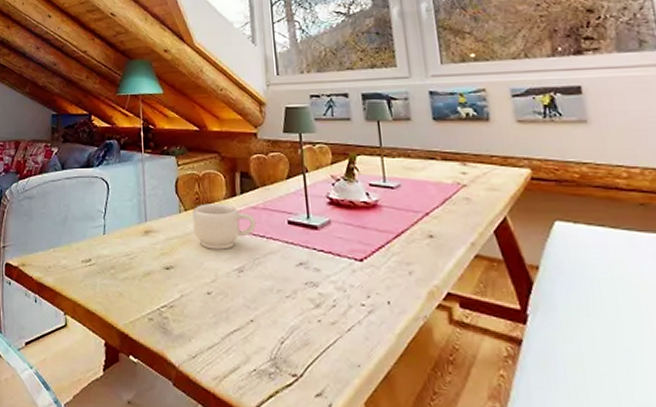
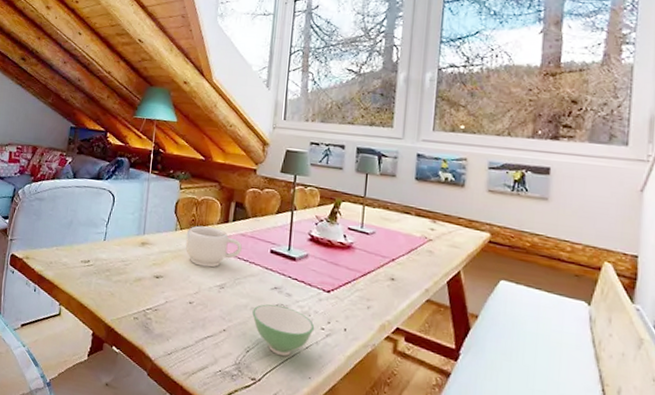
bowl: none [279,283,354,344] -> present [252,304,315,357]

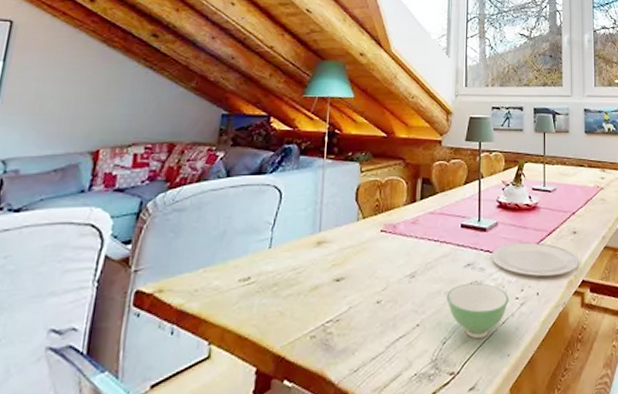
cup: present [185,225,242,268] -> none [369,210,431,257]
plate: none [298,276,394,318] -> present [491,242,578,277]

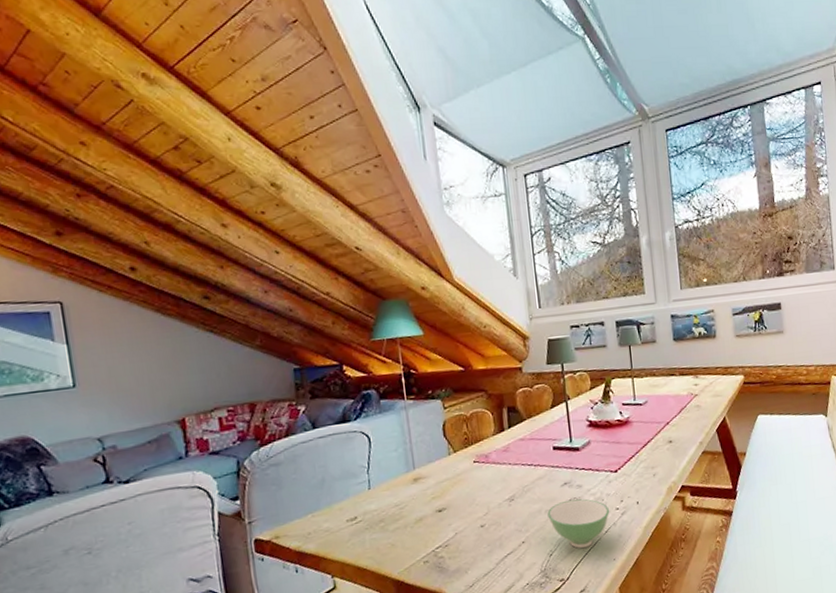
plate: present [491,242,578,277] -> none [586,455,677,488]

